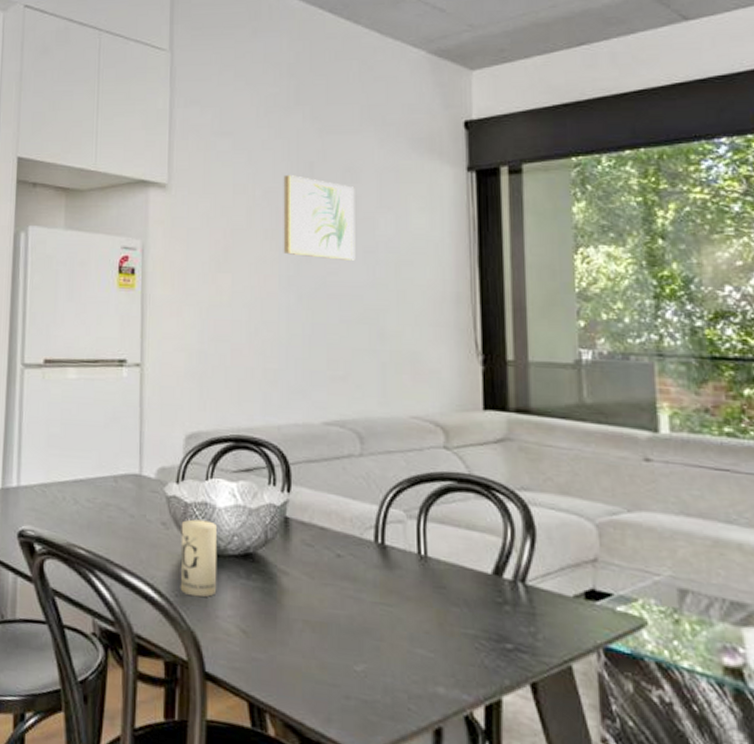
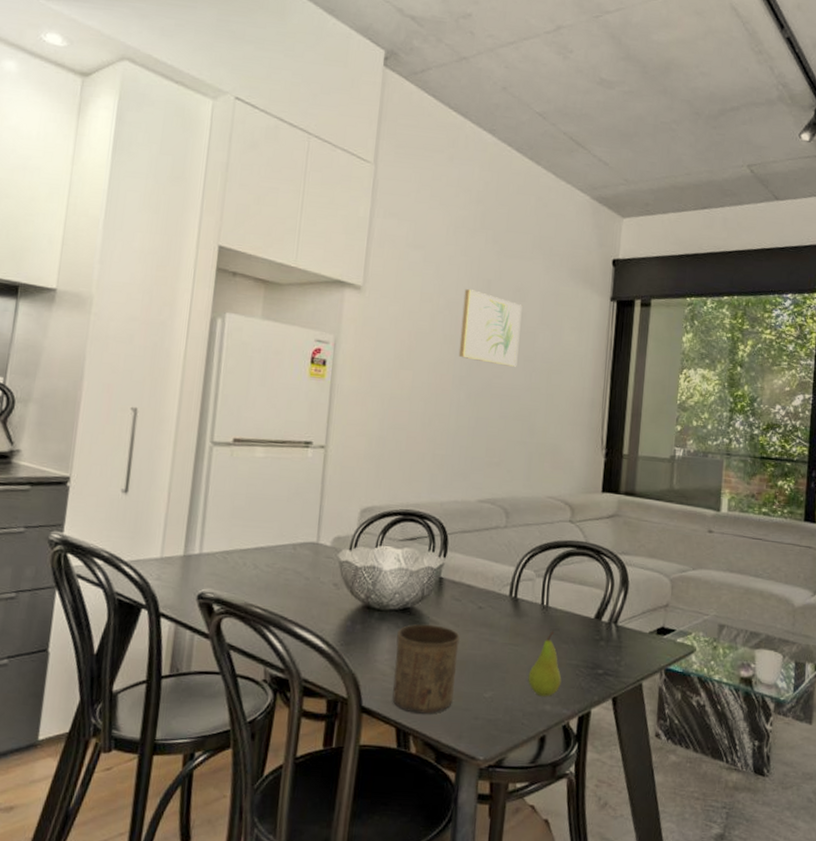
candle: present [180,519,217,598] -> none [345,580,382,646]
cup: none [239,574,316,688] -> present [392,624,460,714]
fruit: none [410,589,456,676] -> present [528,631,562,697]

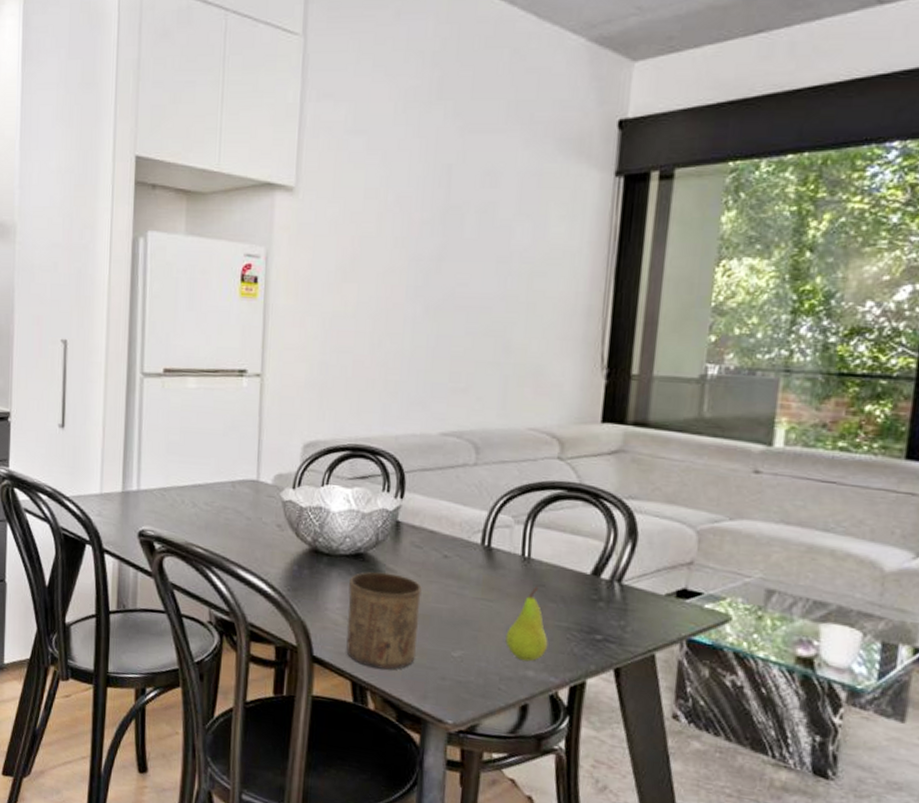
wall art: present [458,289,522,367] -> none [412,179,494,271]

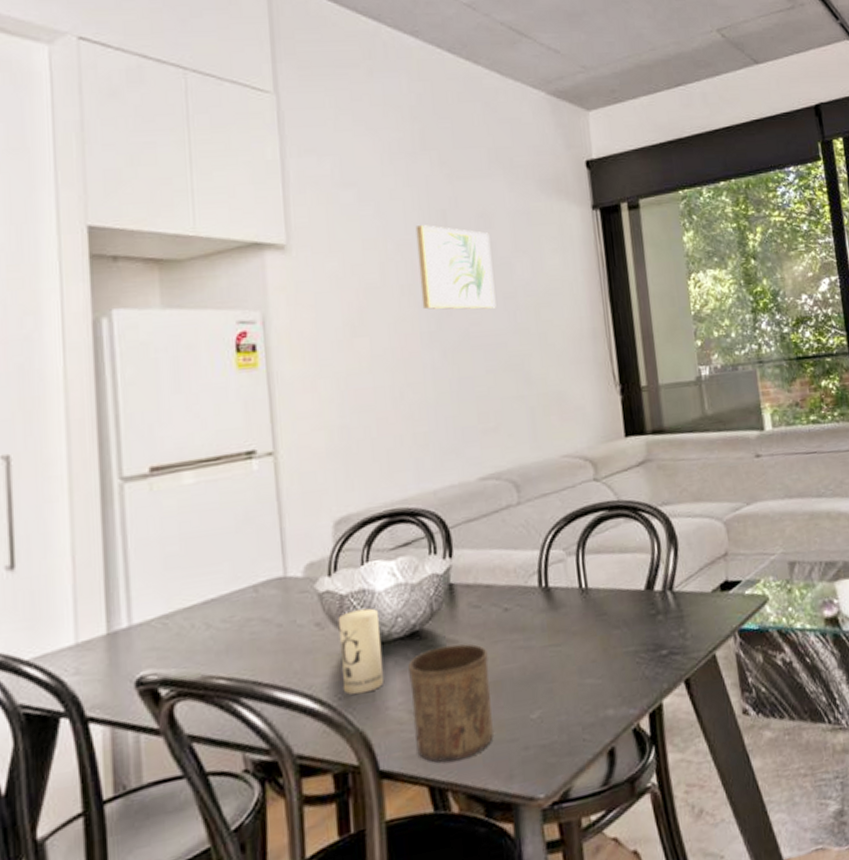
candle: none [292,522,330,592] -> present [338,608,385,695]
wall art: none [412,179,494,271] -> present [415,225,496,310]
fruit: present [505,587,548,662] -> none [579,616,621,701]

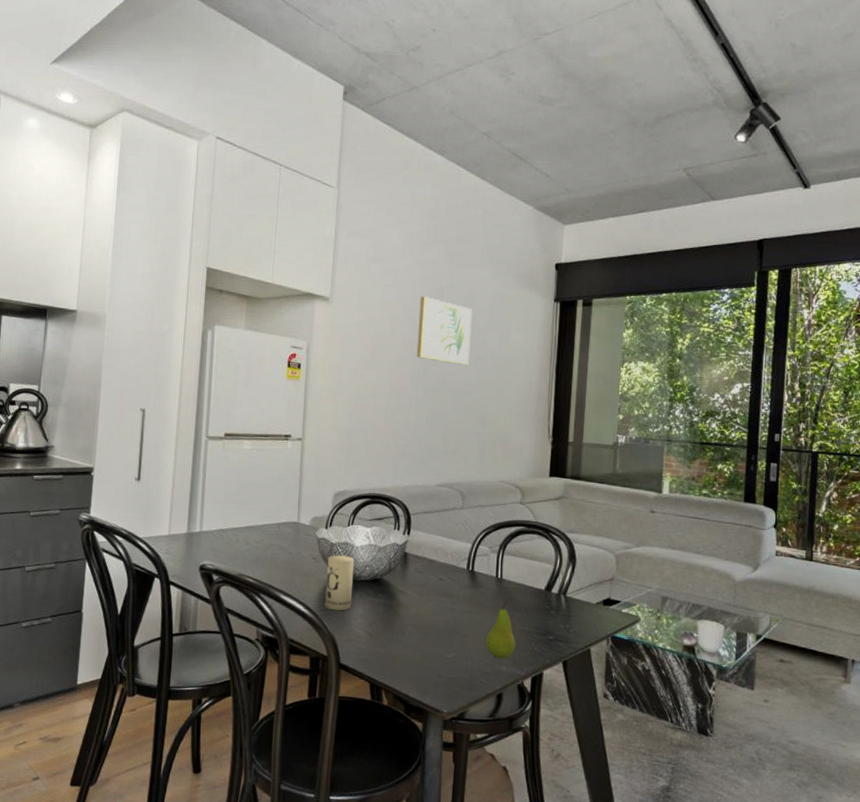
cup: present [408,644,495,762] -> none [366,593,424,672]
fruit: none [579,616,621,701] -> present [485,601,516,659]

